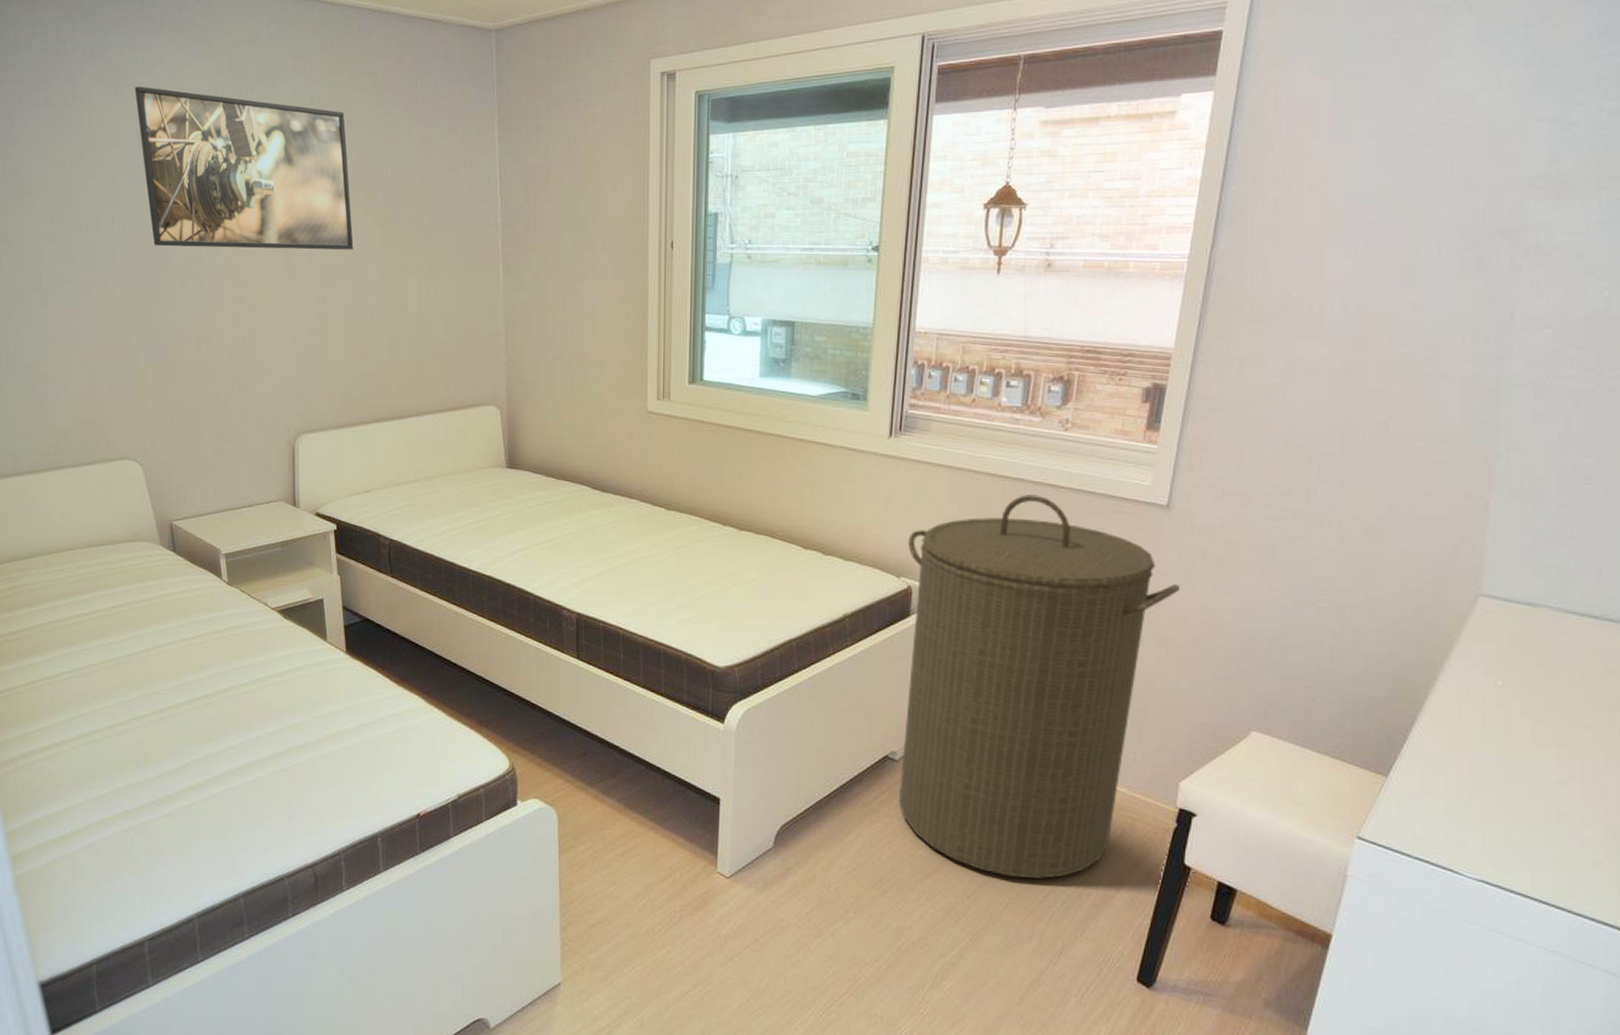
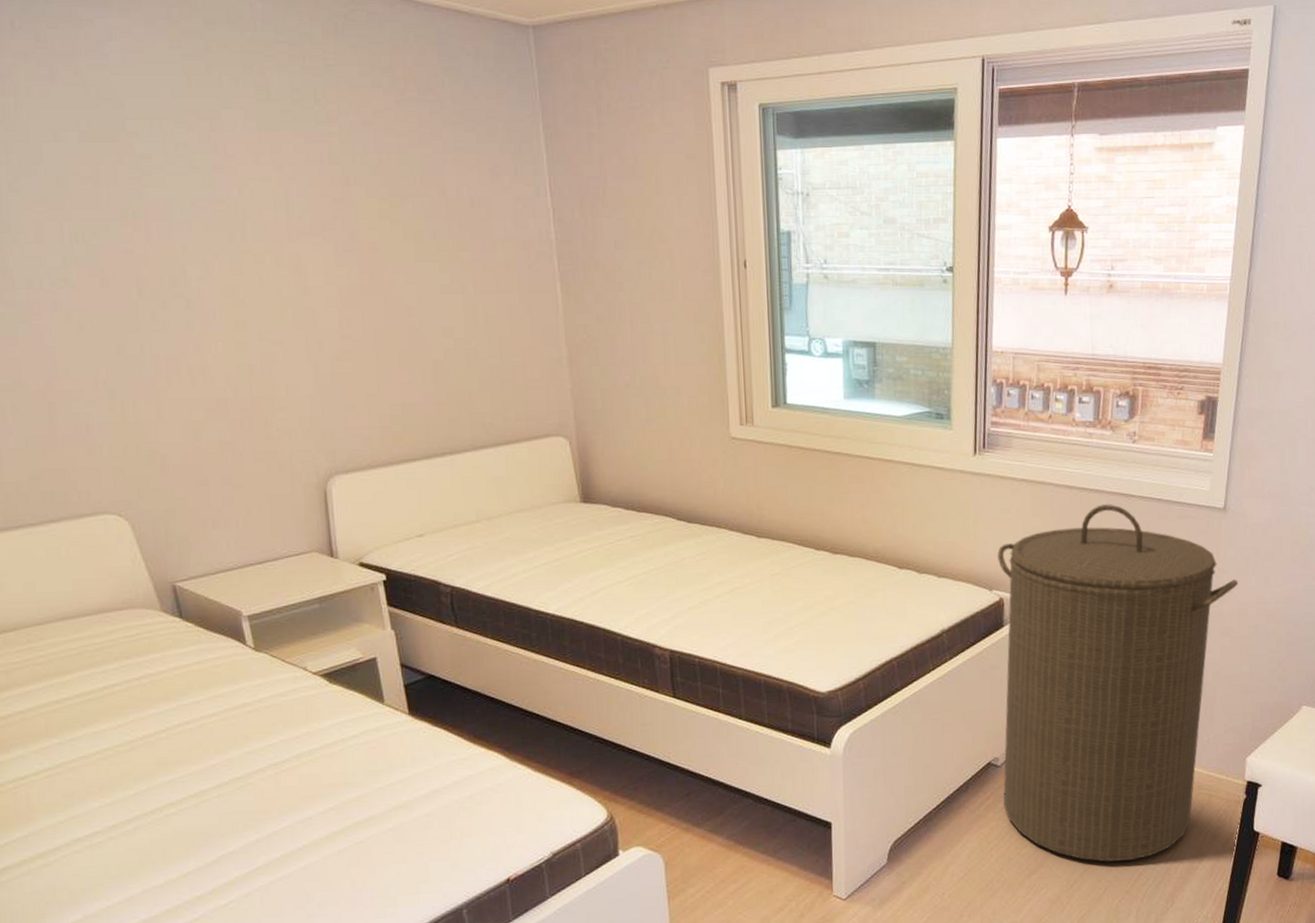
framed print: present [134,86,354,250] -> none [76,68,382,267]

